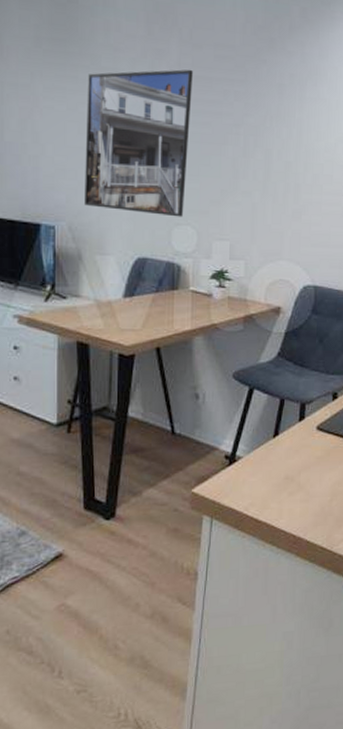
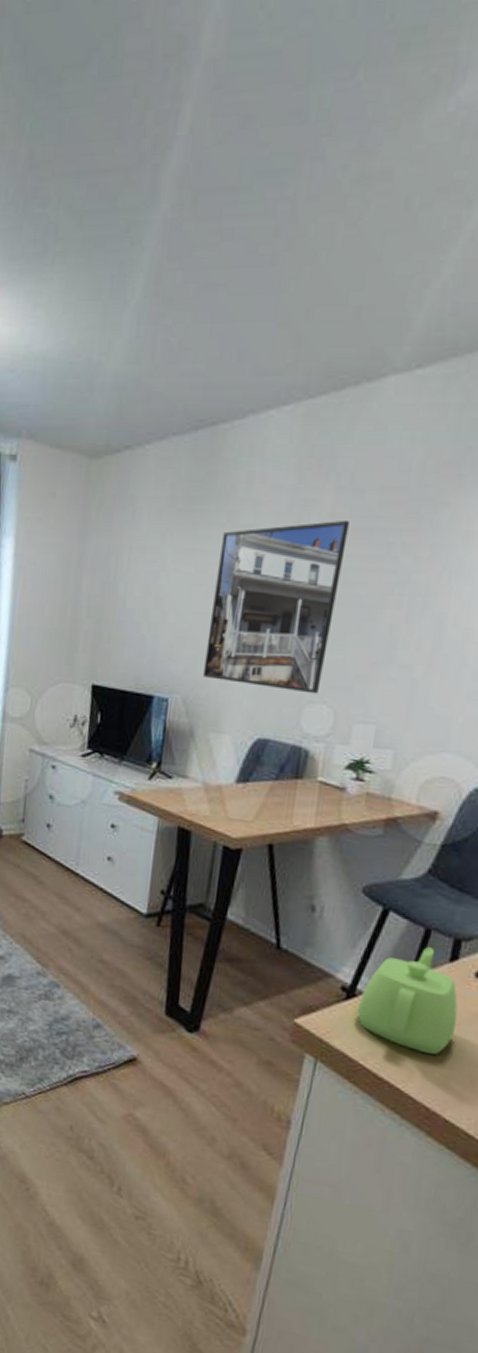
teapot: none [238,413,308,495] -> present [356,947,458,1055]

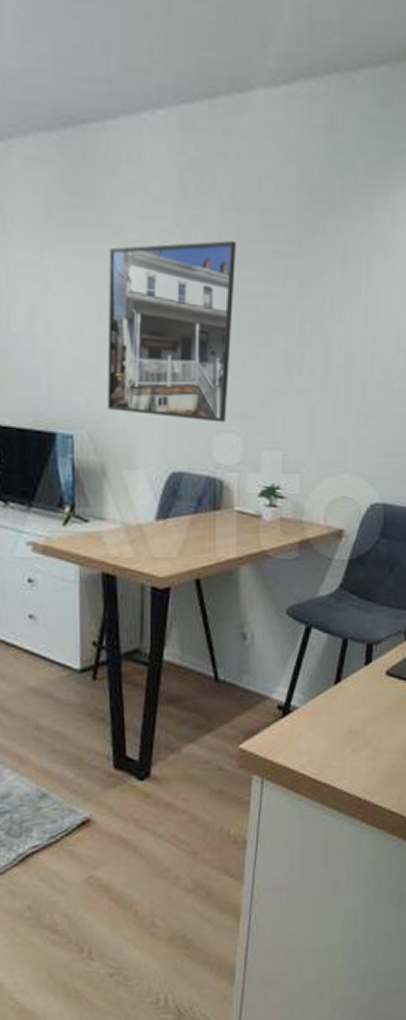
teapot: present [356,947,458,1055] -> none [293,655,375,751]

